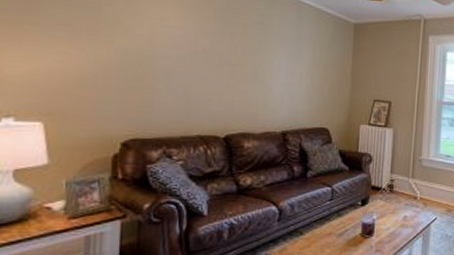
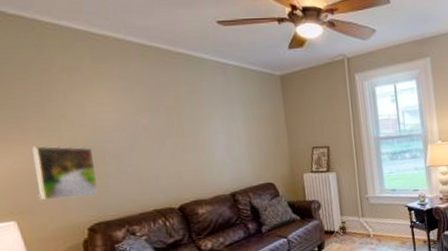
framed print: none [74,48,145,110] -> present [32,146,100,200]

